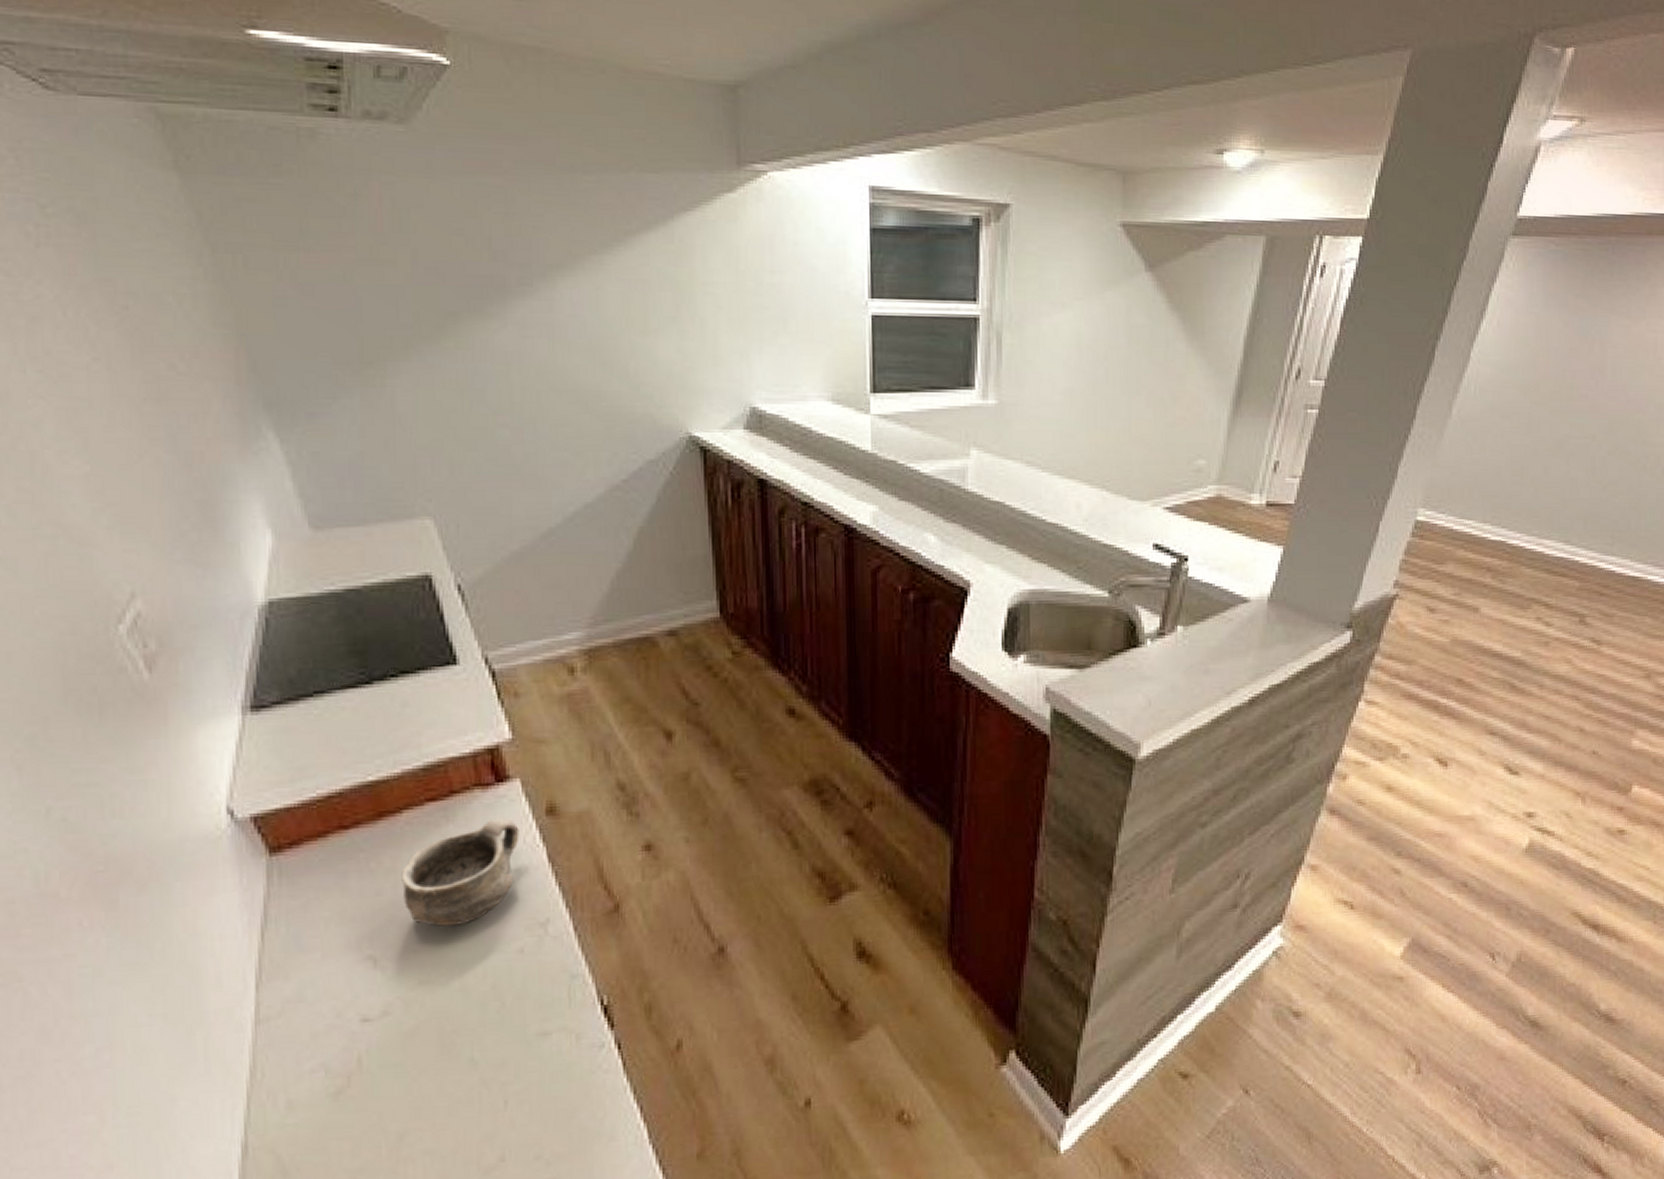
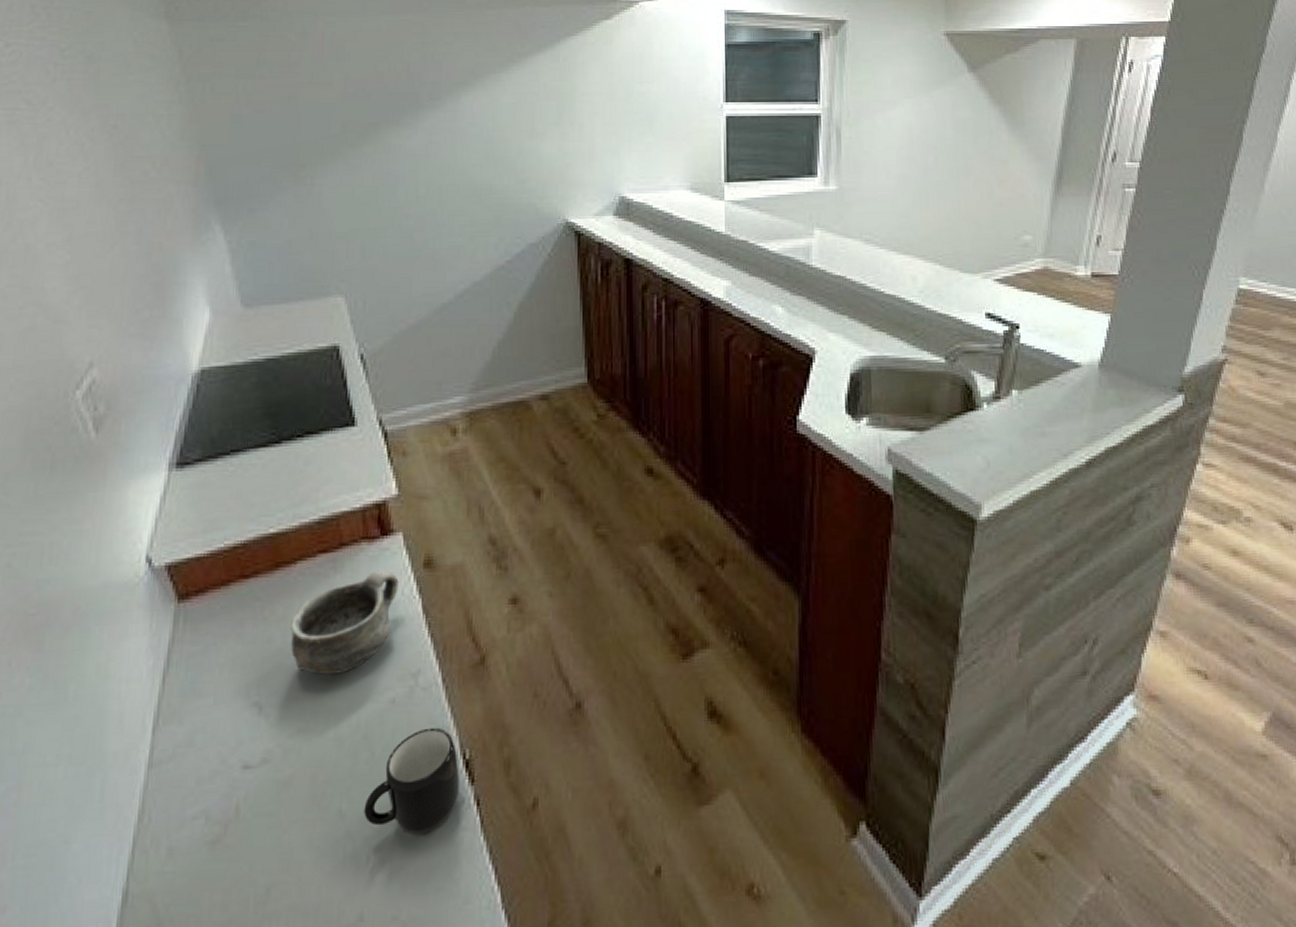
mug: none [497,975,598,1080] -> present [363,727,460,836]

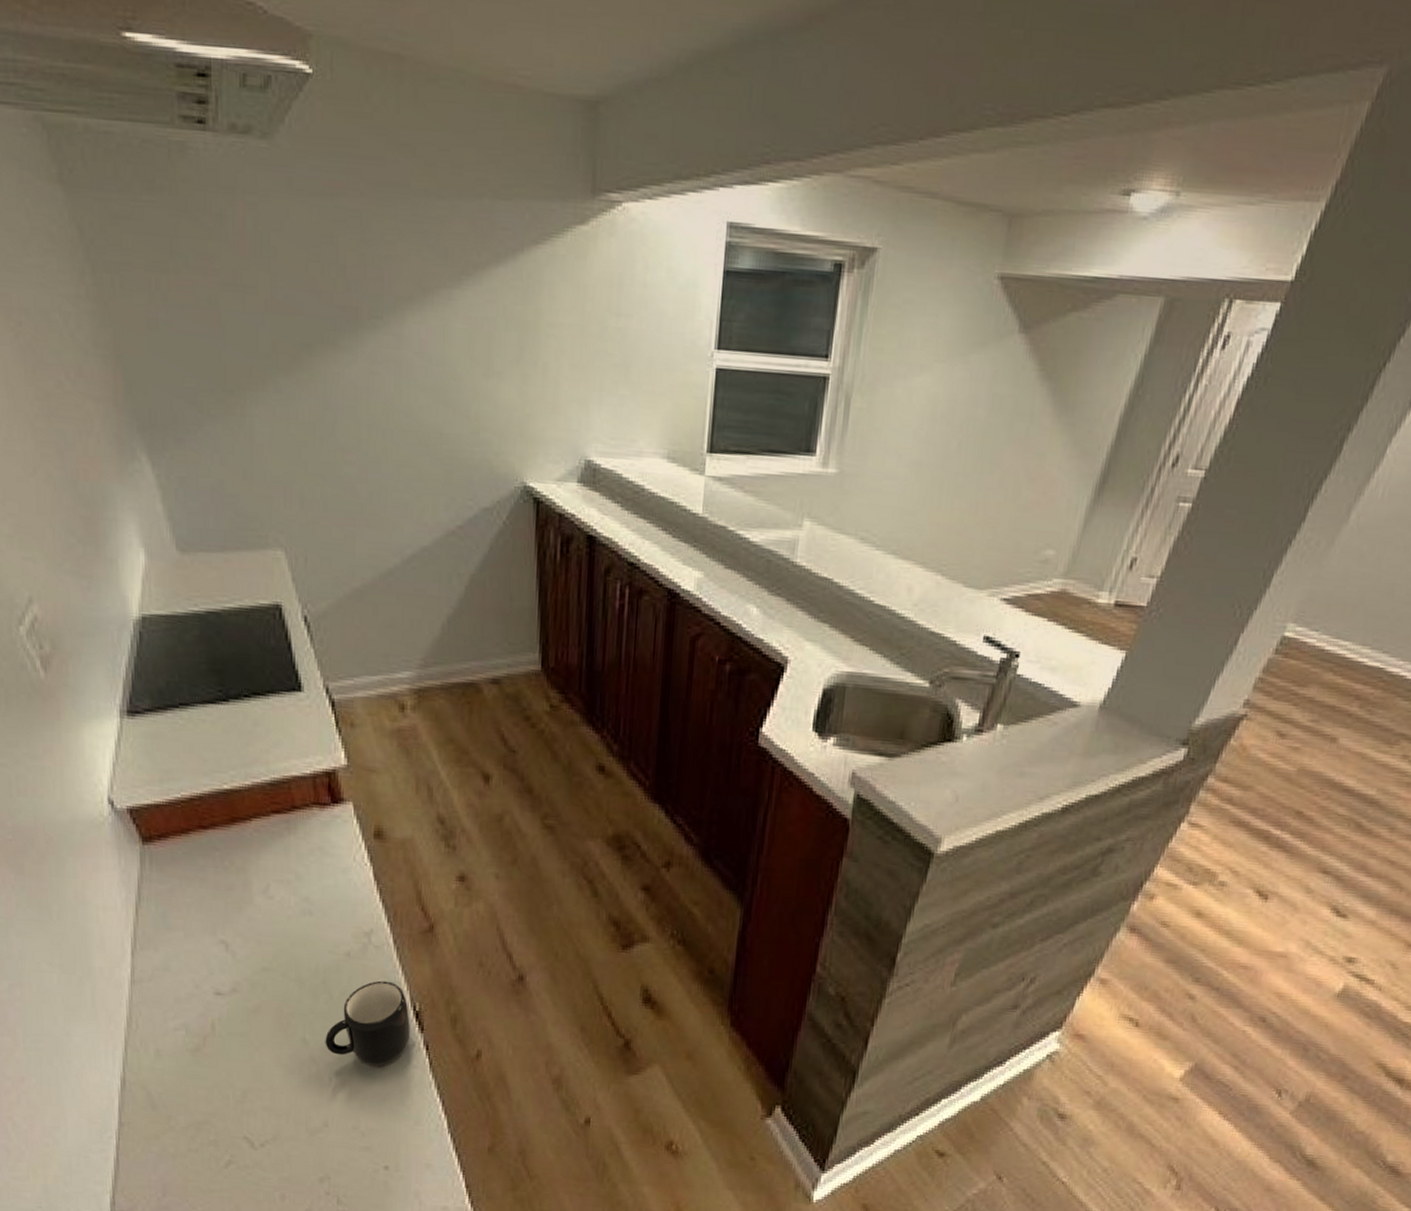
bowl: present [291,570,399,675] -> none [250,835,350,925]

